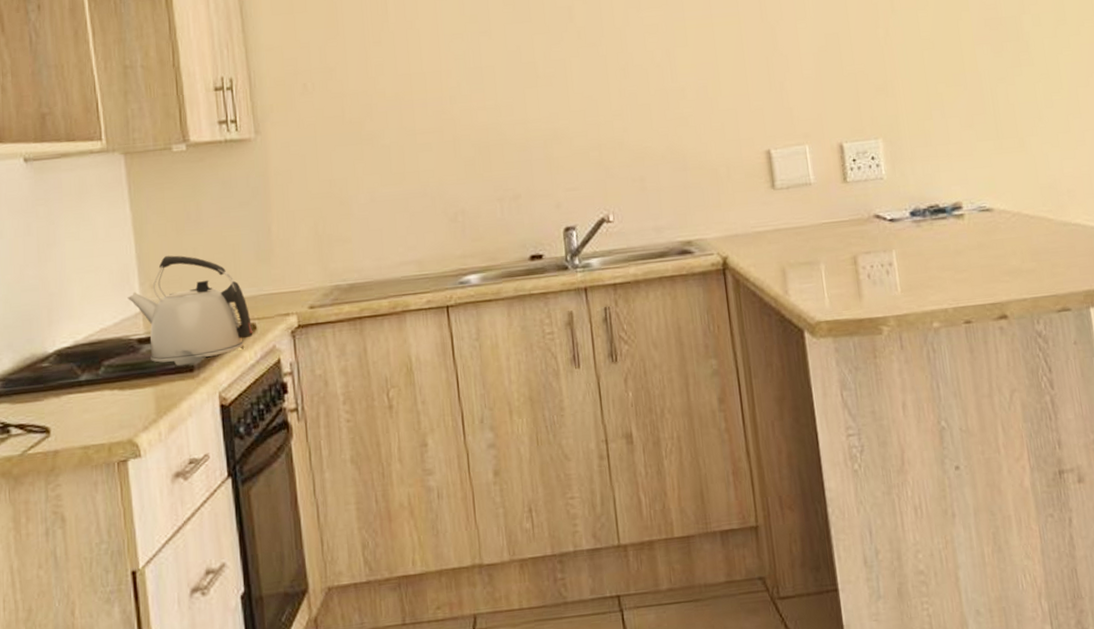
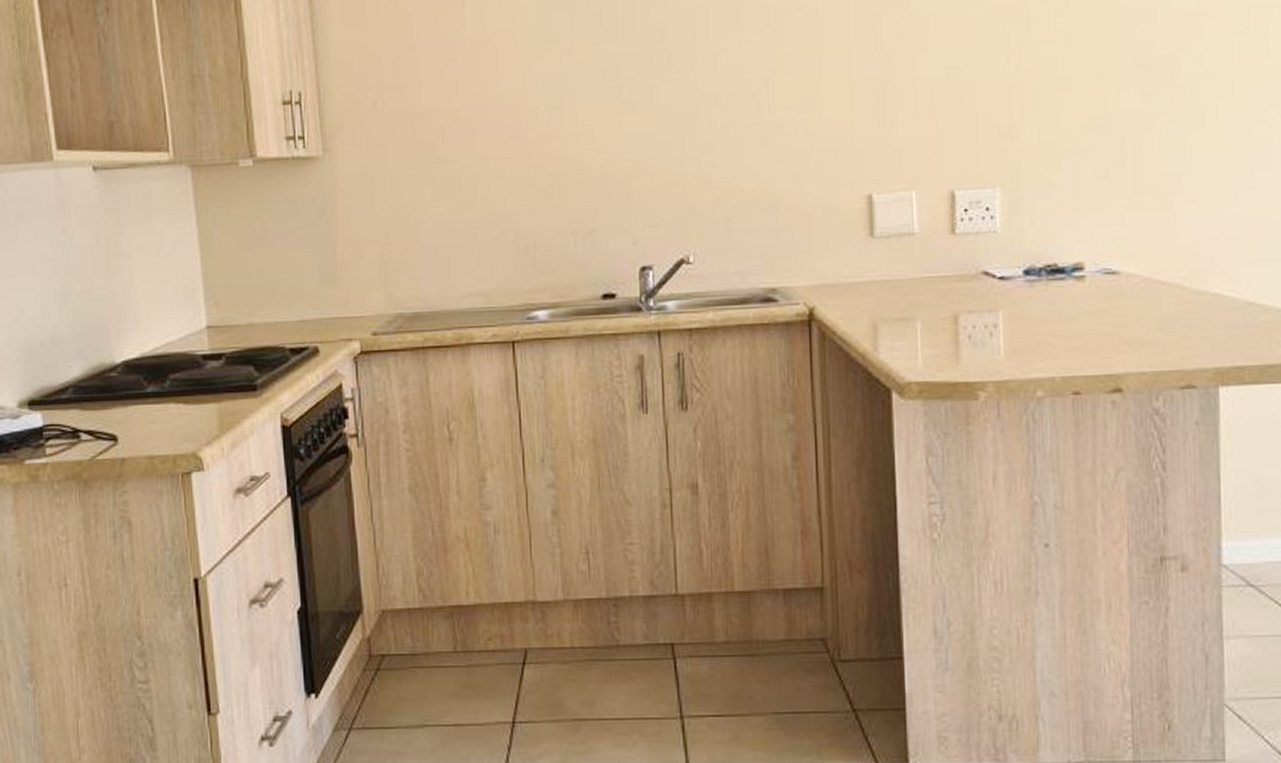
kettle: present [127,255,253,366] -> none [193,273,316,384]

